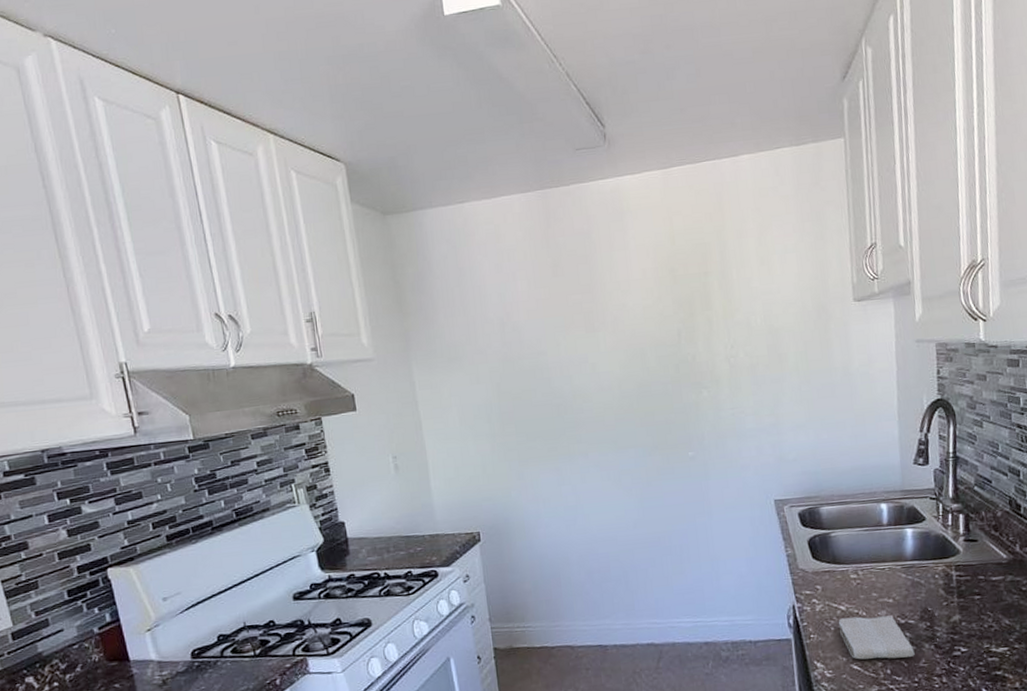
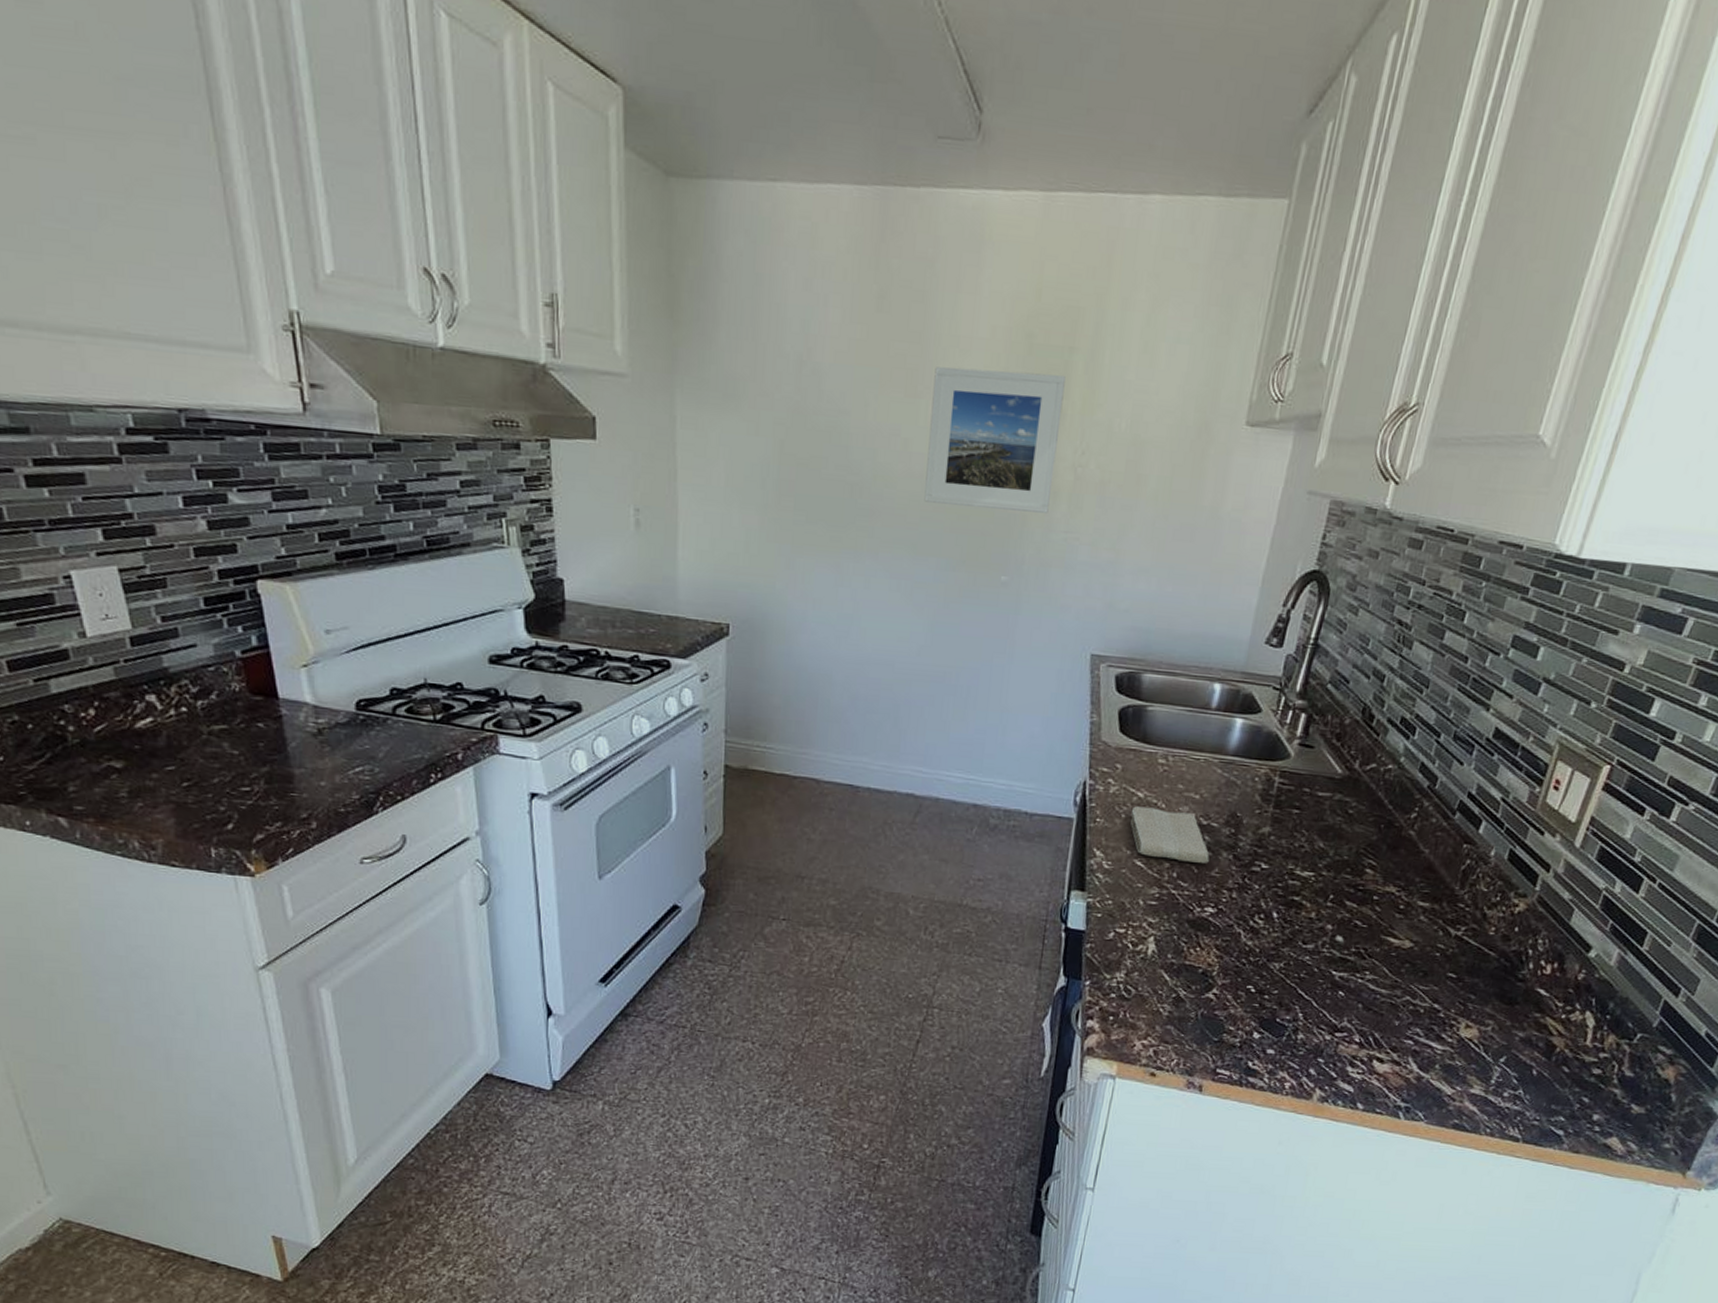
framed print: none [605,293,715,408] -> present [924,367,1066,513]

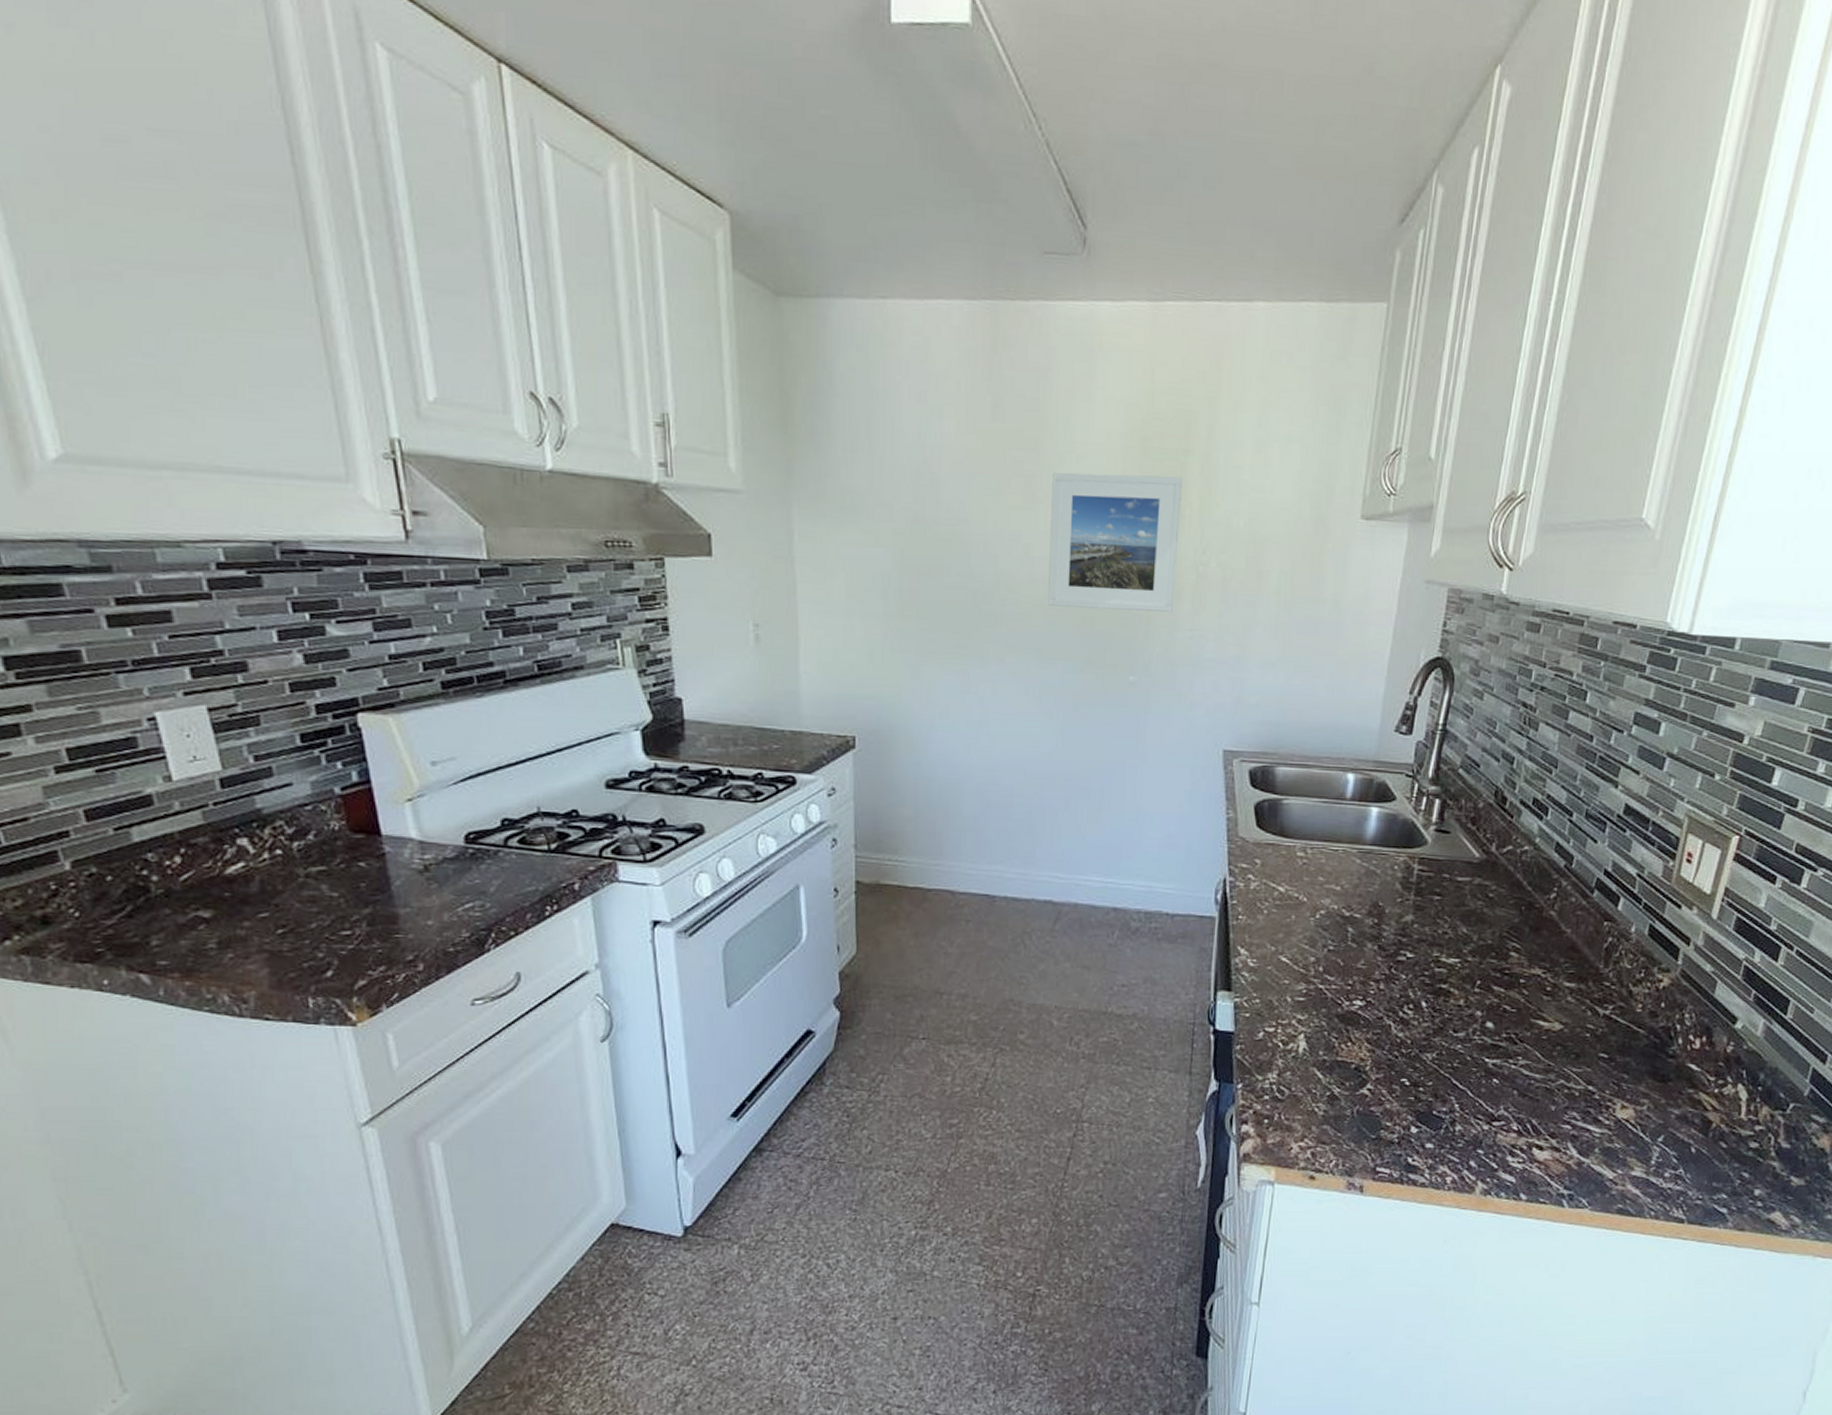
washcloth: present [1131,806,1210,863] -> none [1273,901,1355,955]

